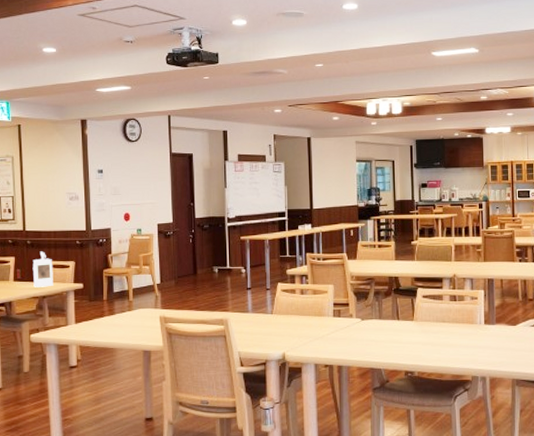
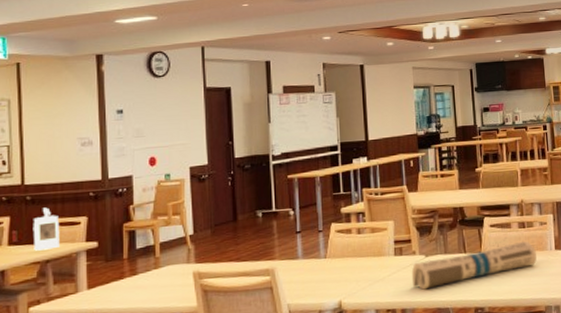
newspaper: none [348,313,466,350] -> present [411,241,537,290]

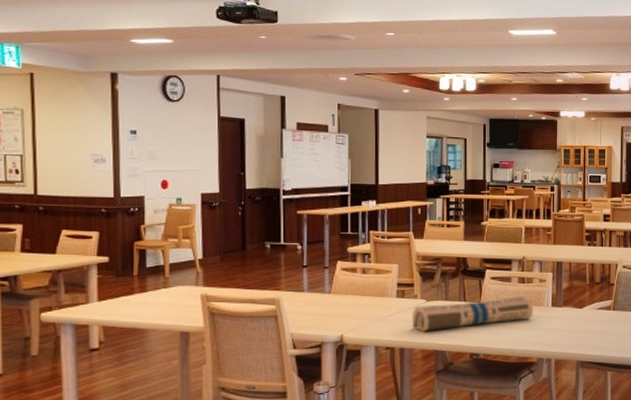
tissue box: present [33,207,60,251] -> none [45,219,72,260]

